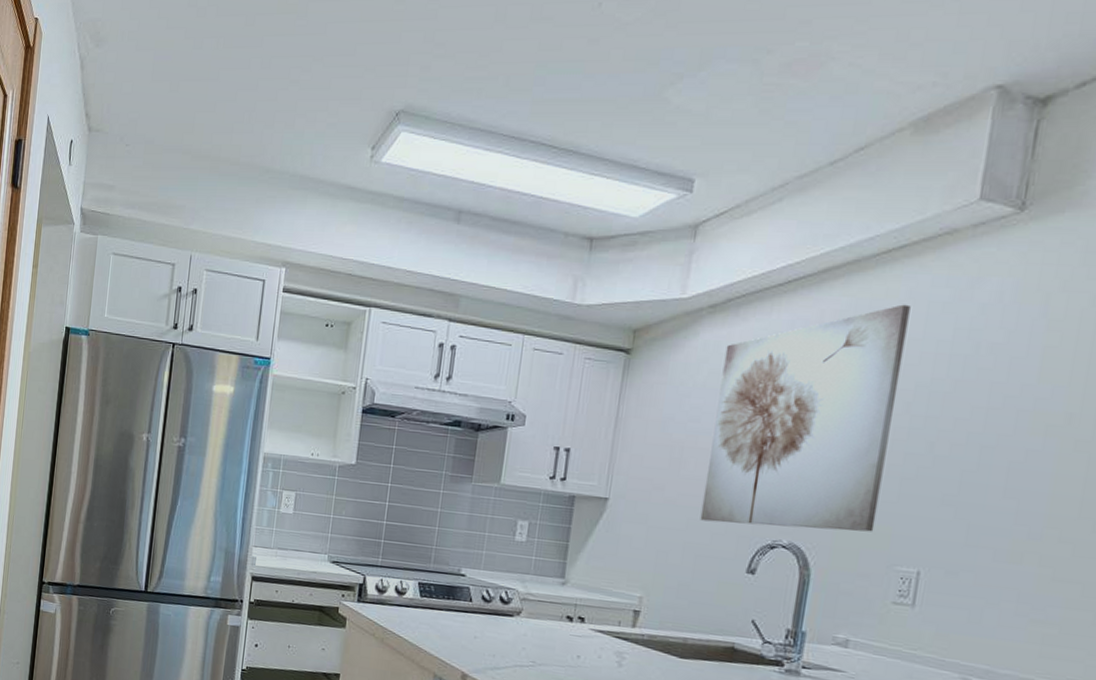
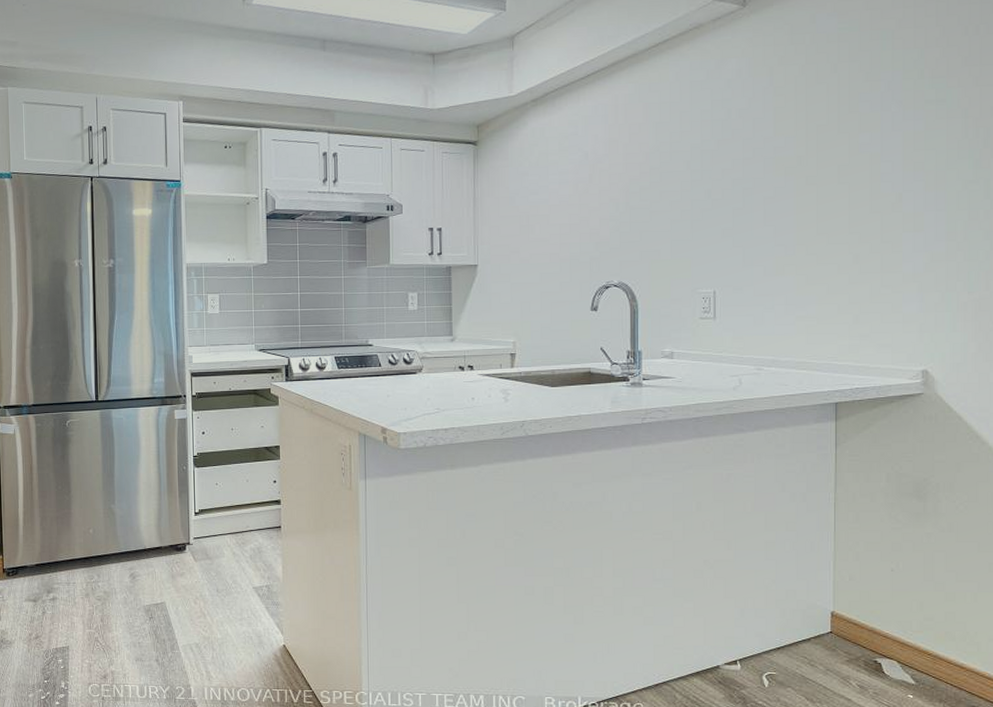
wall art: present [700,304,911,532] -> none [549,85,679,273]

